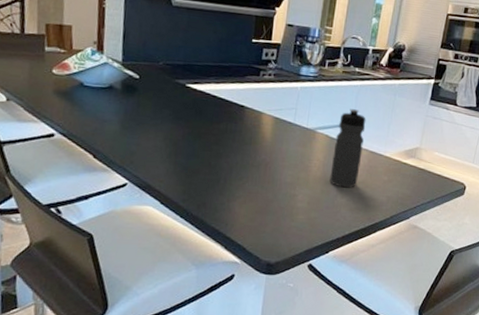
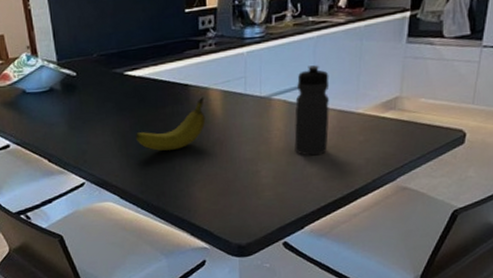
fruit: none [186,119,257,164] -> present [135,96,206,151]

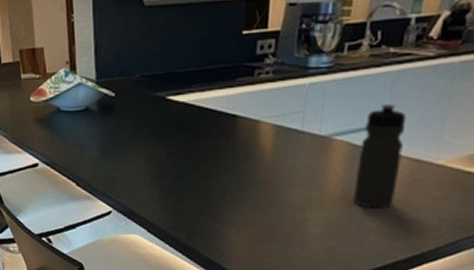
fruit: present [135,96,206,151] -> none [171,130,254,186]

